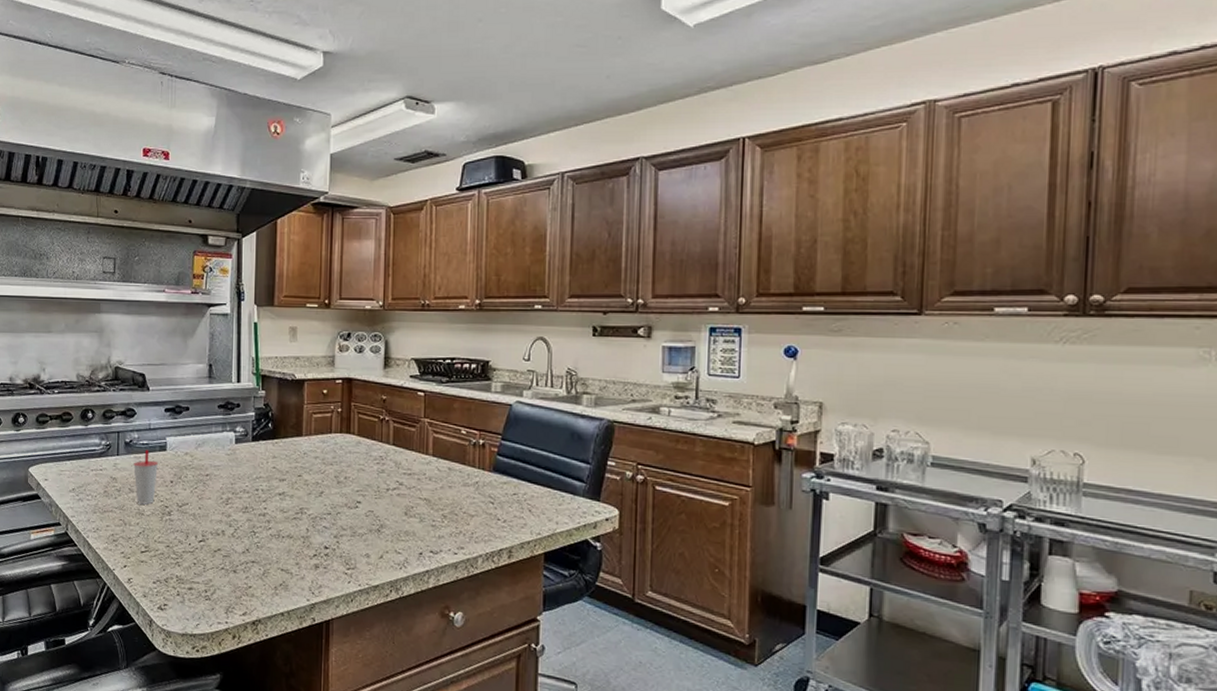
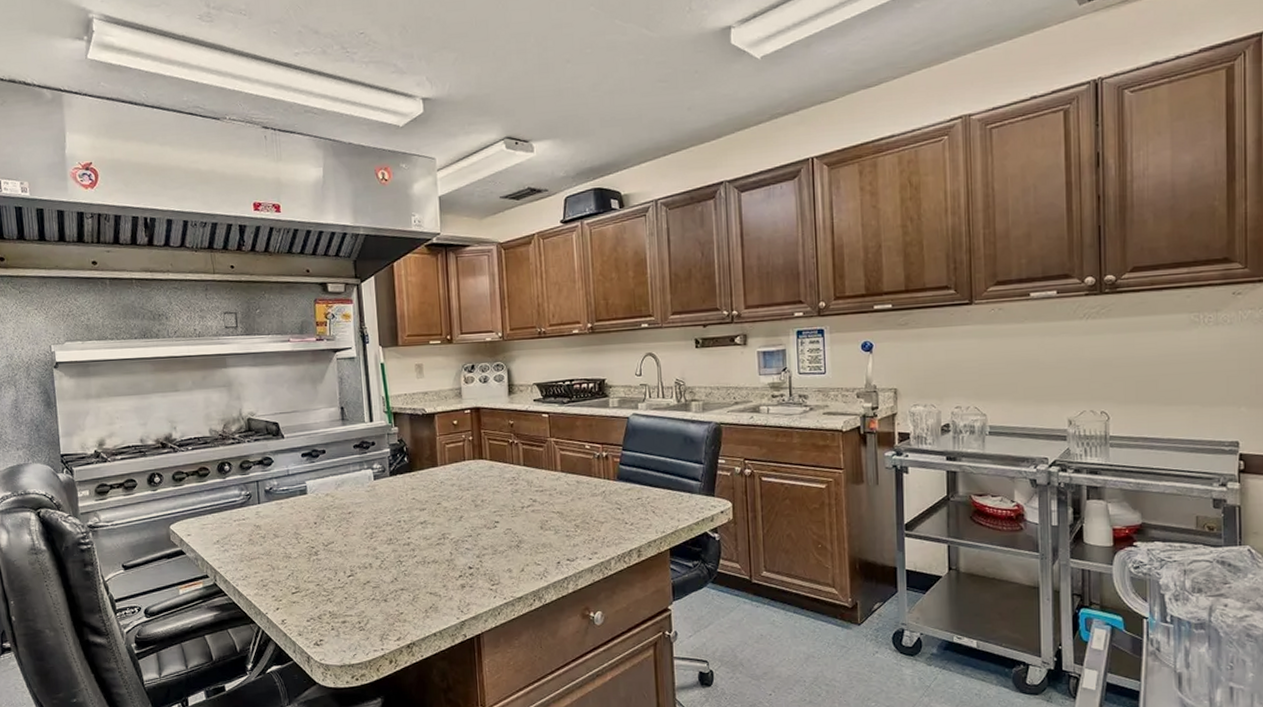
cup: present [133,450,159,505] -> none [276,495,301,548]

